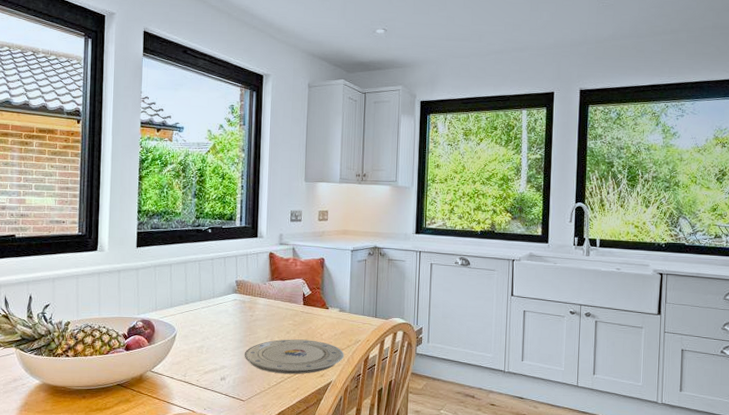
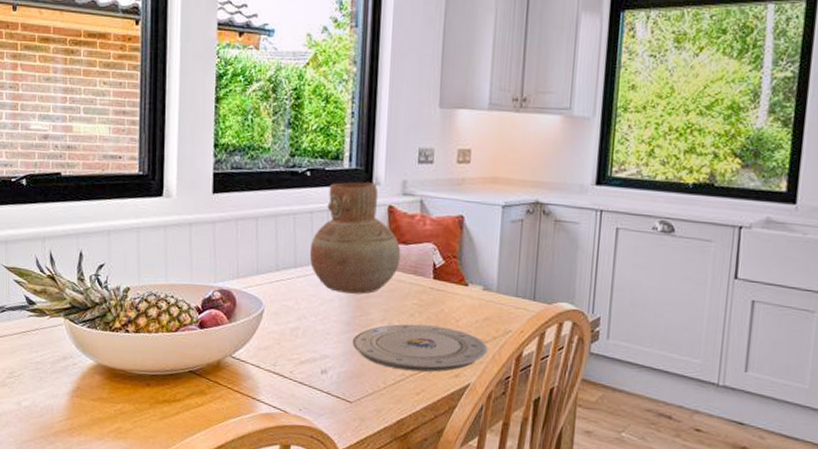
vase: none [211,236,279,319] -> present [309,182,401,295]

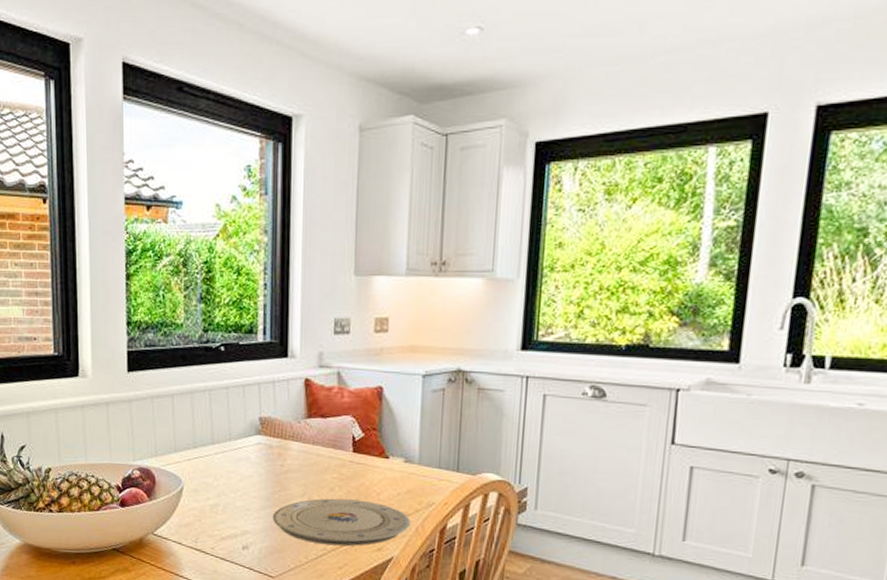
vase: present [309,182,401,295] -> none [226,355,319,470]

